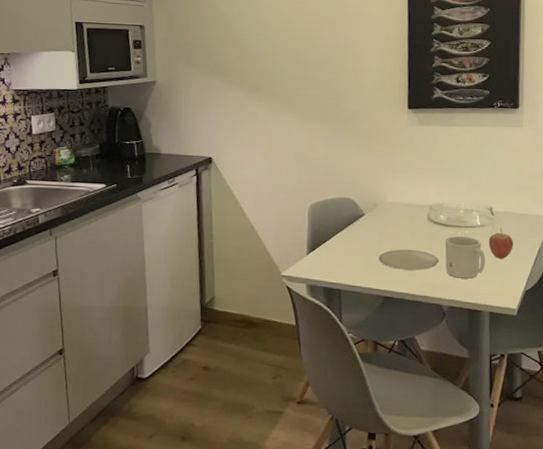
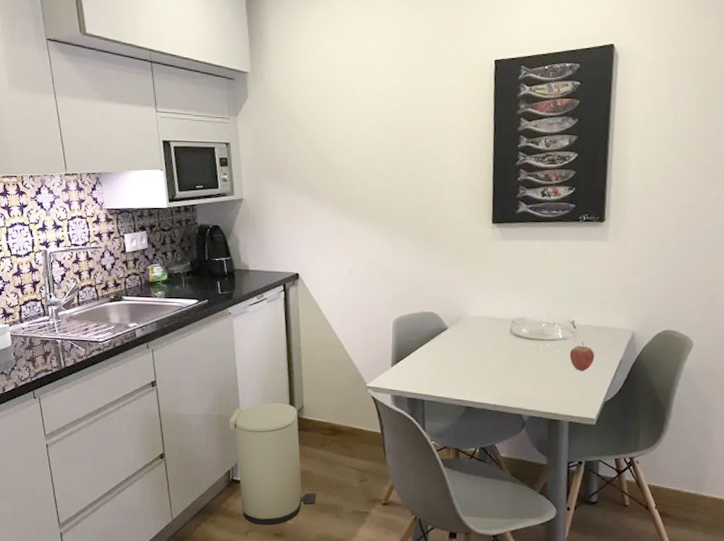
pedal bin: none [134,293,227,428] -> present [228,402,317,525]
plate: present [378,249,439,271] -> none [460,362,521,382]
mug: present [445,236,485,279] -> none [526,349,566,390]

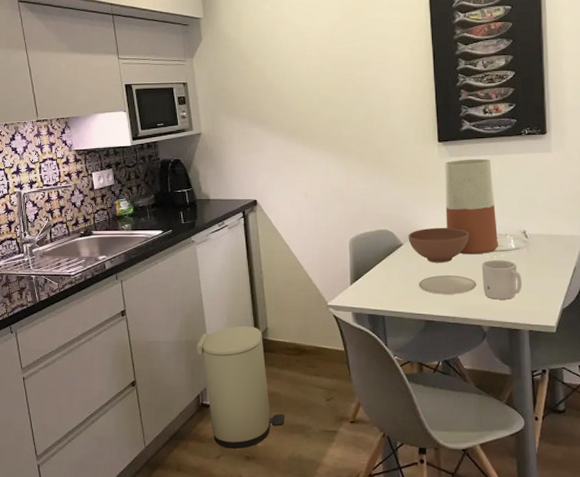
bowl: none [454,312,517,349] -> present [408,227,469,263]
plate: none [460,362,521,382] -> present [418,275,477,294]
vase: none [494,243,546,343] -> present [445,158,498,255]
mug: none [526,349,566,390] -> present [481,260,522,300]
fruit: present [569,341,595,371] -> none [524,250,549,279]

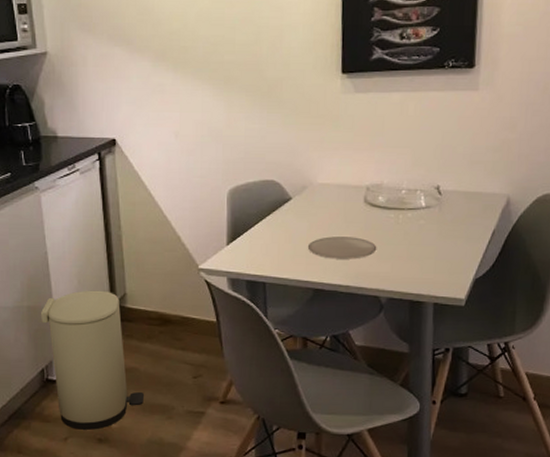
bowl: present [408,227,469,263] -> none [298,179,372,222]
vase: present [445,158,498,255] -> none [345,95,406,213]
mug: present [481,260,522,300] -> none [383,220,430,267]

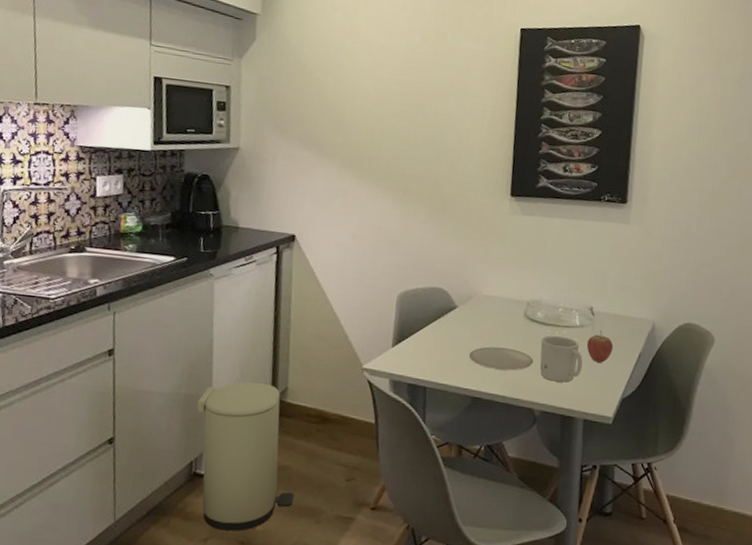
mug: none [383,220,430,267] -> present [539,336,583,382]
fruit: none [434,209,464,244] -> present [586,329,614,363]

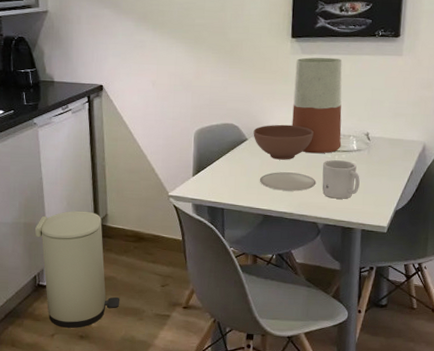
bowl: none [464,291,532,334] -> present [253,124,314,160]
vase: none [508,219,565,328] -> present [292,57,343,154]
fruit: present [586,329,614,363] -> none [363,152,388,181]

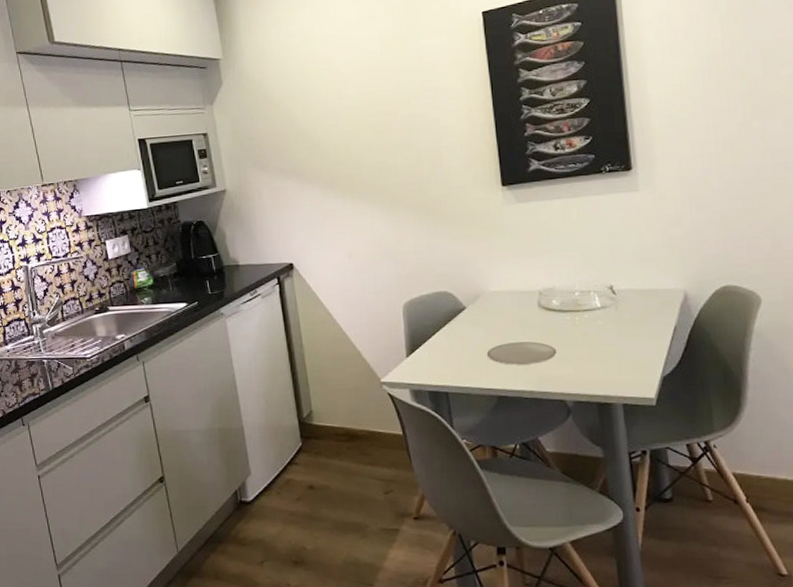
pedal bin: present [34,210,120,328] -> none [231,409,338,552]
bowl: present [253,124,314,160] -> none [471,285,545,328]
vase: present [292,57,343,154] -> none [511,202,580,317]
mug: present [322,160,360,199] -> none [561,321,612,369]

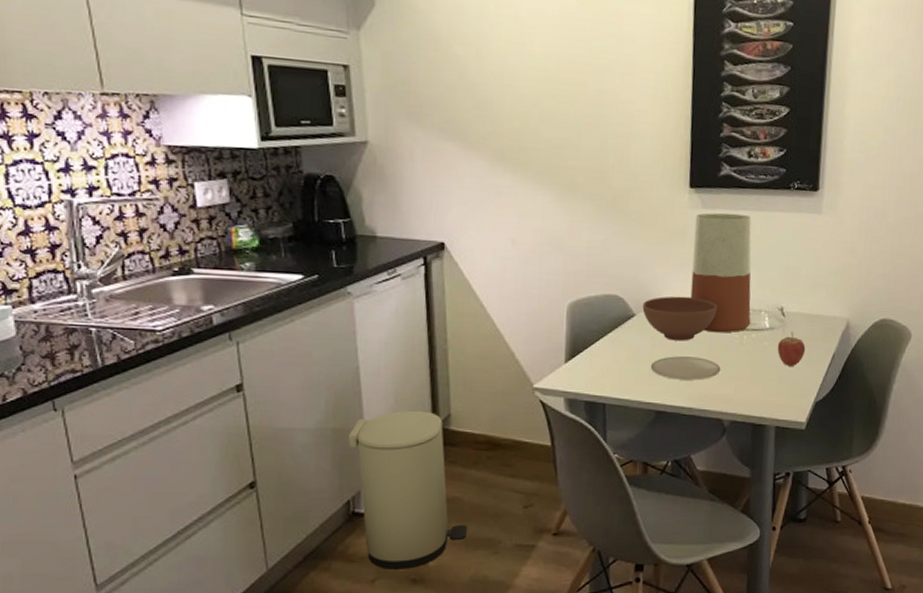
pedal bin: none [231,409,338,552] -> present [347,410,468,569]
bowl: none [471,285,545,328] -> present [642,296,717,341]
vase: none [511,202,580,317] -> present [690,212,752,333]
fruit: none [612,308,644,343] -> present [777,331,806,366]

